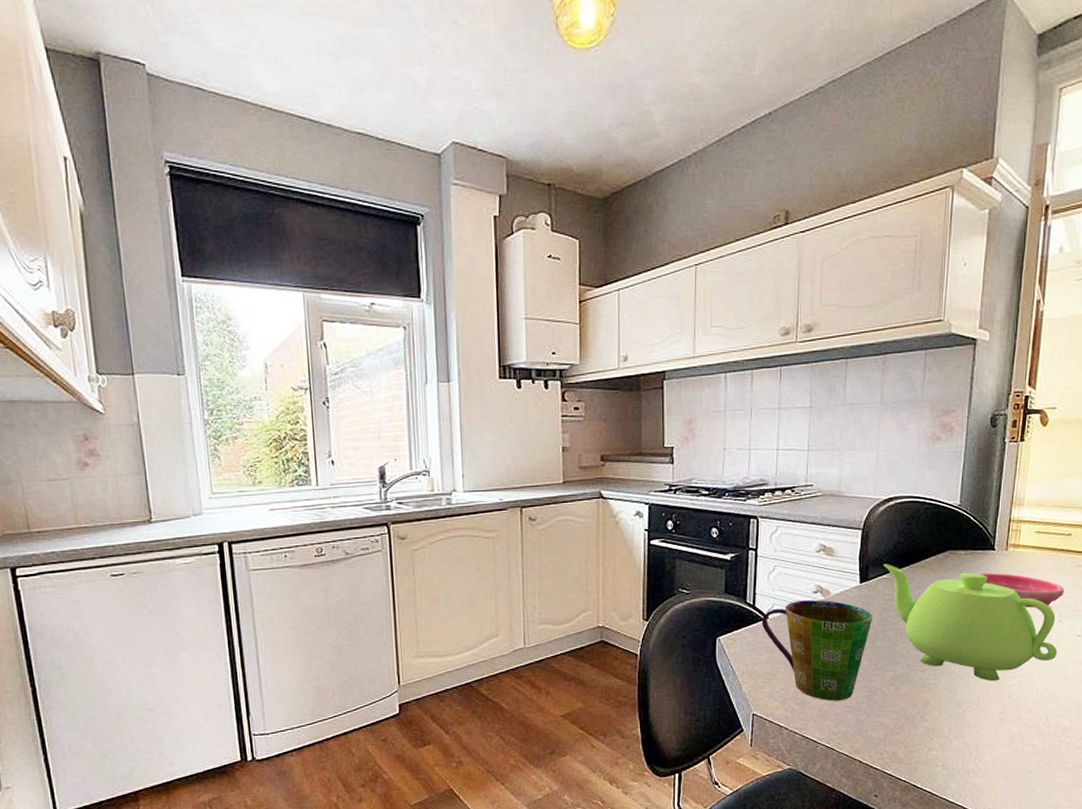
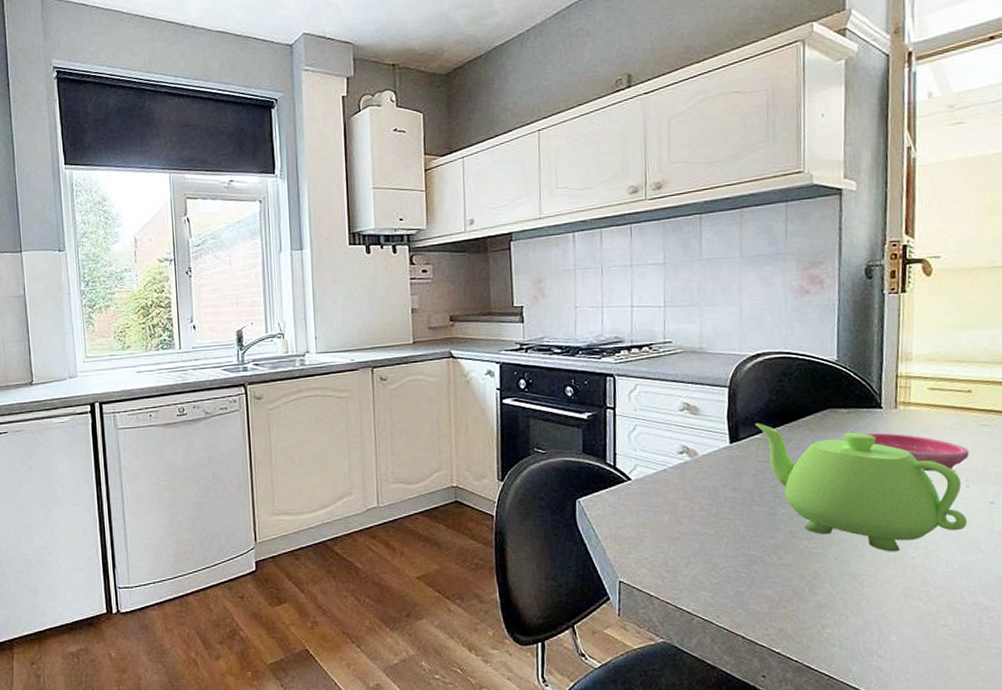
cup: present [761,600,873,701] -> none [623,461,747,570]

